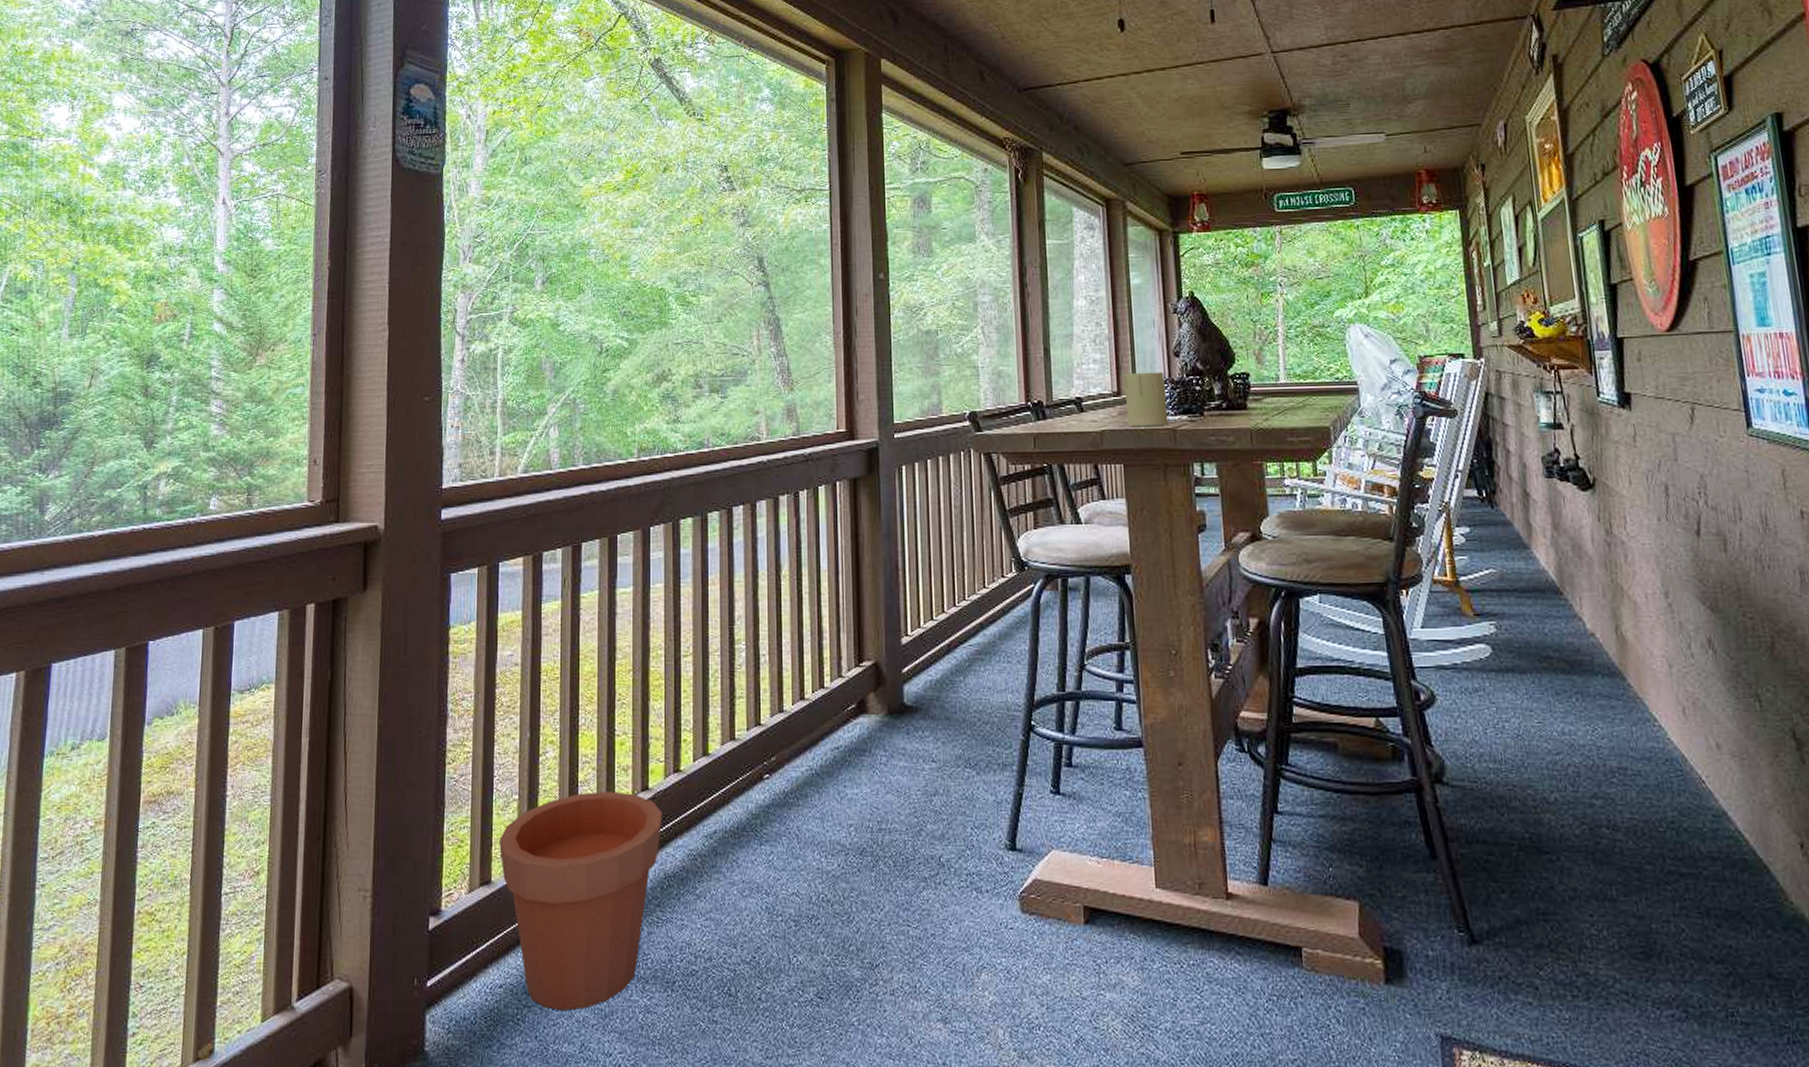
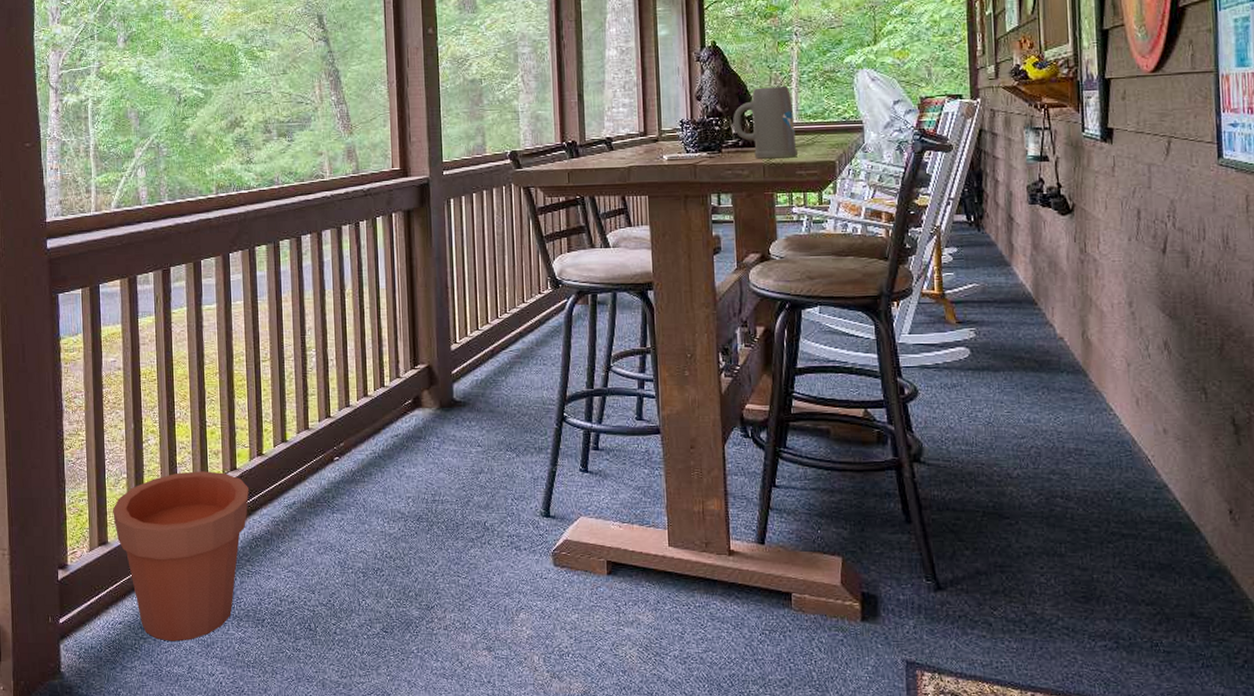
candle: present [1122,371,1169,427] -> none [648,113,690,163]
beer mug: none [1215,342,1288,423] -> present [733,87,797,159]

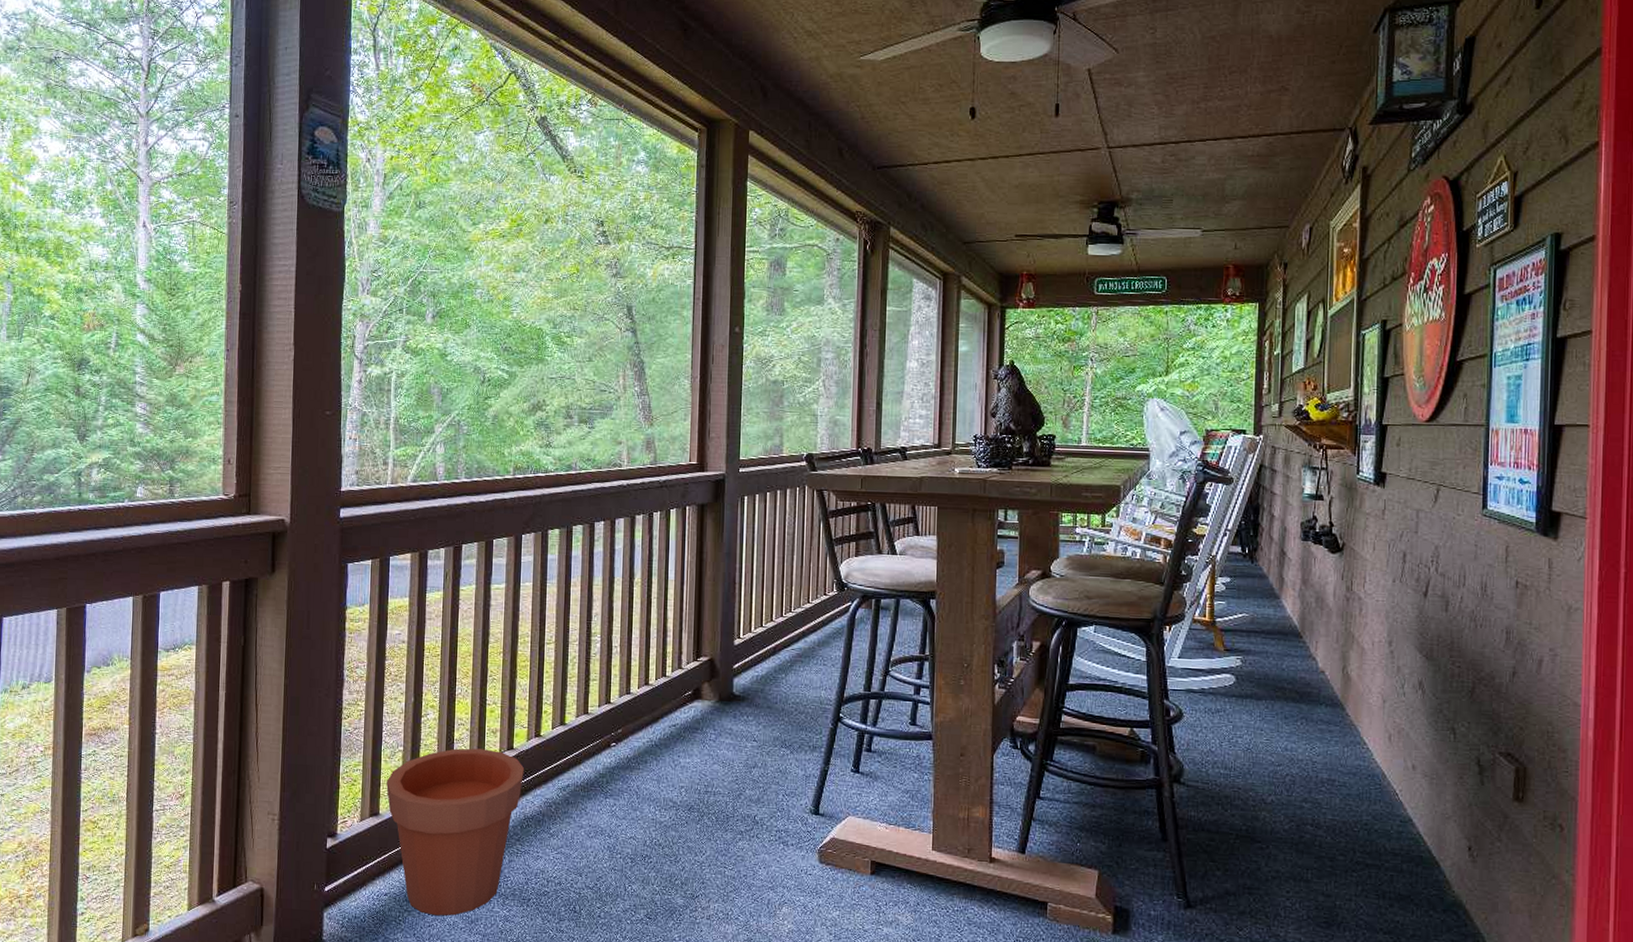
beer mug: present [733,87,797,159] -> none [1025,409,1085,480]

